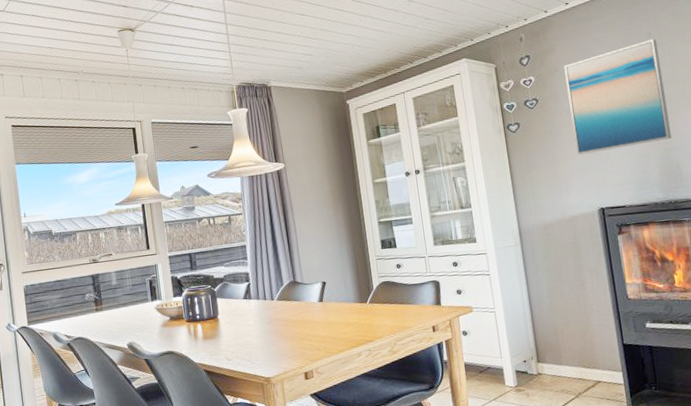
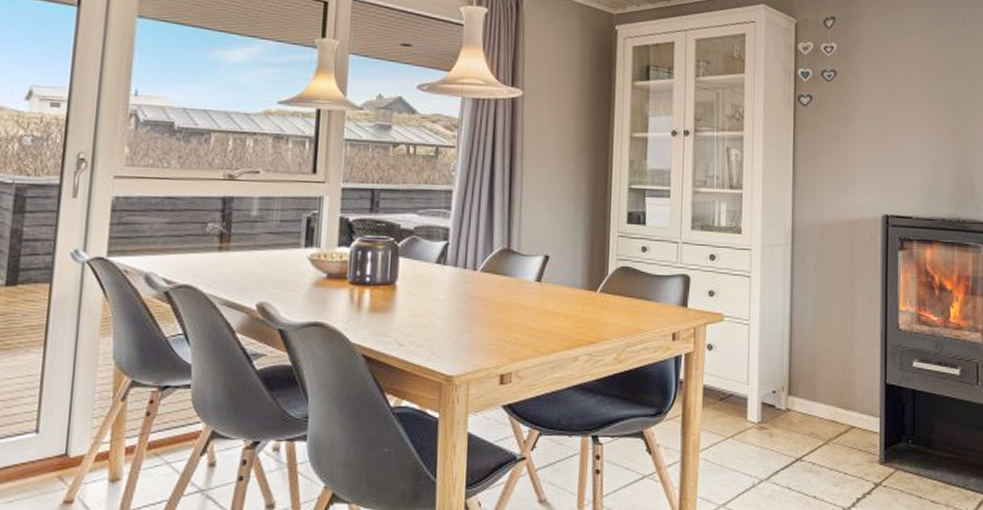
wall art: present [564,38,672,155] -> none [869,28,970,148]

